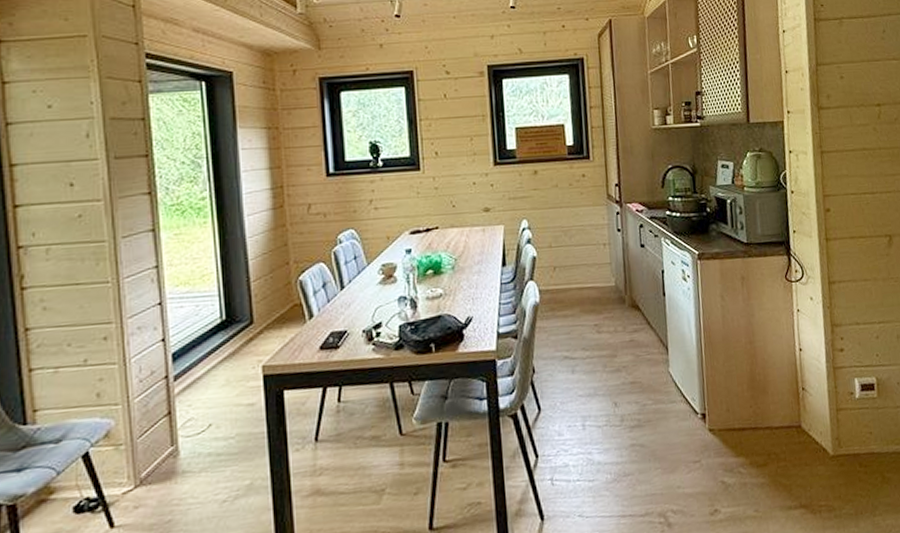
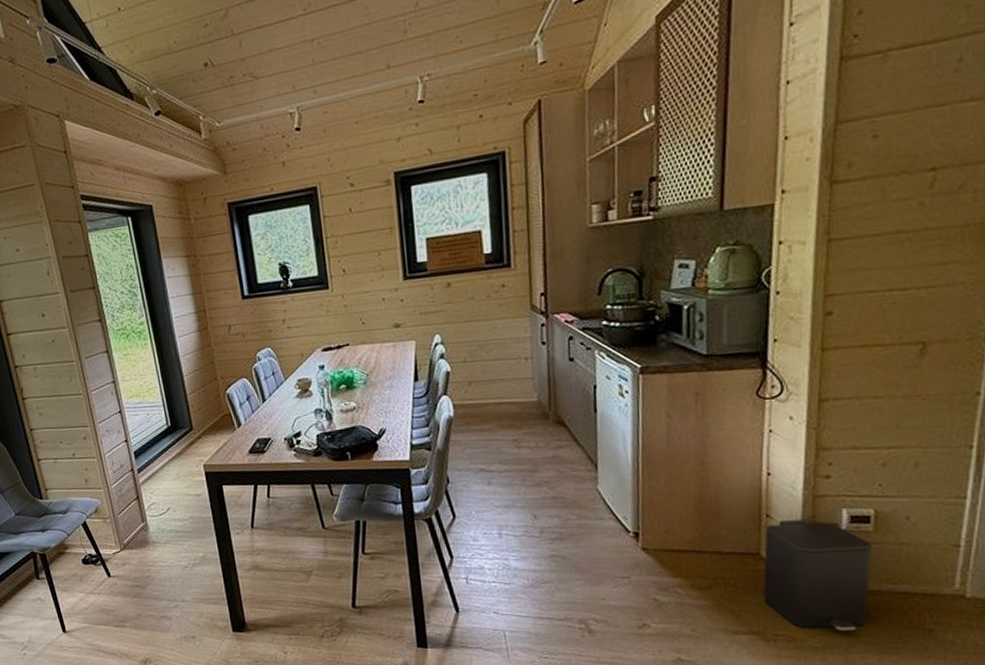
pedal bin: none [802,391,883,497] -> present [763,520,873,632]

